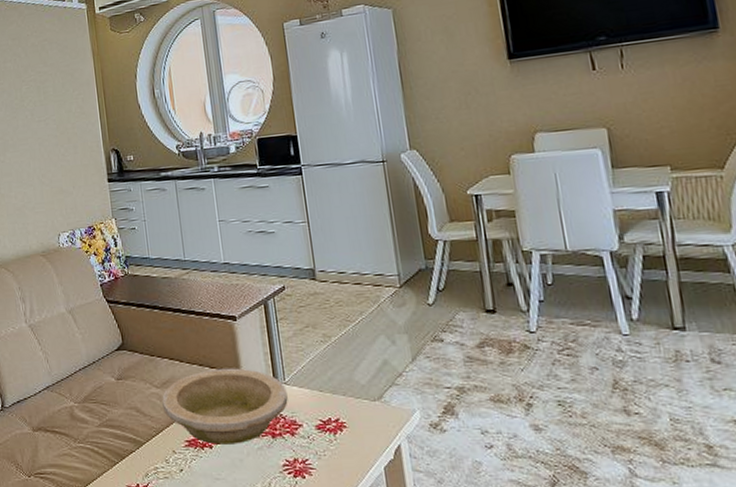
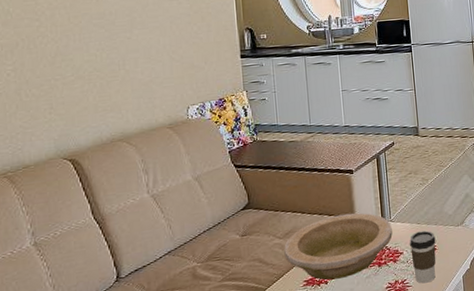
coffee cup: none [309,401,347,468] -> present [409,230,436,284]

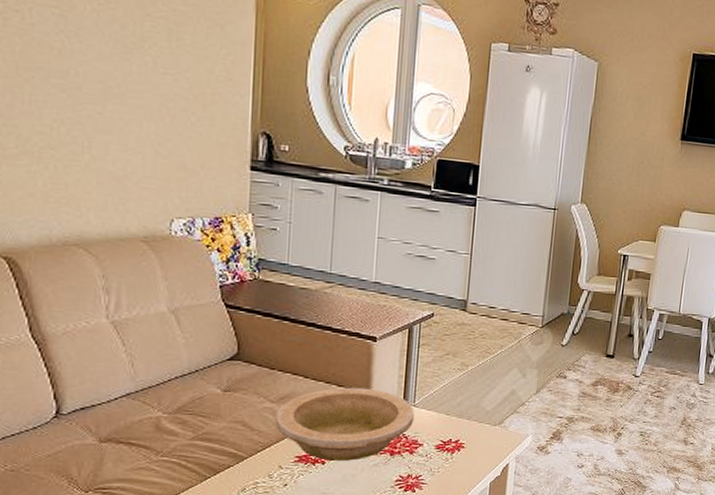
coffee cup: present [409,230,436,284] -> none [432,424,466,483]

